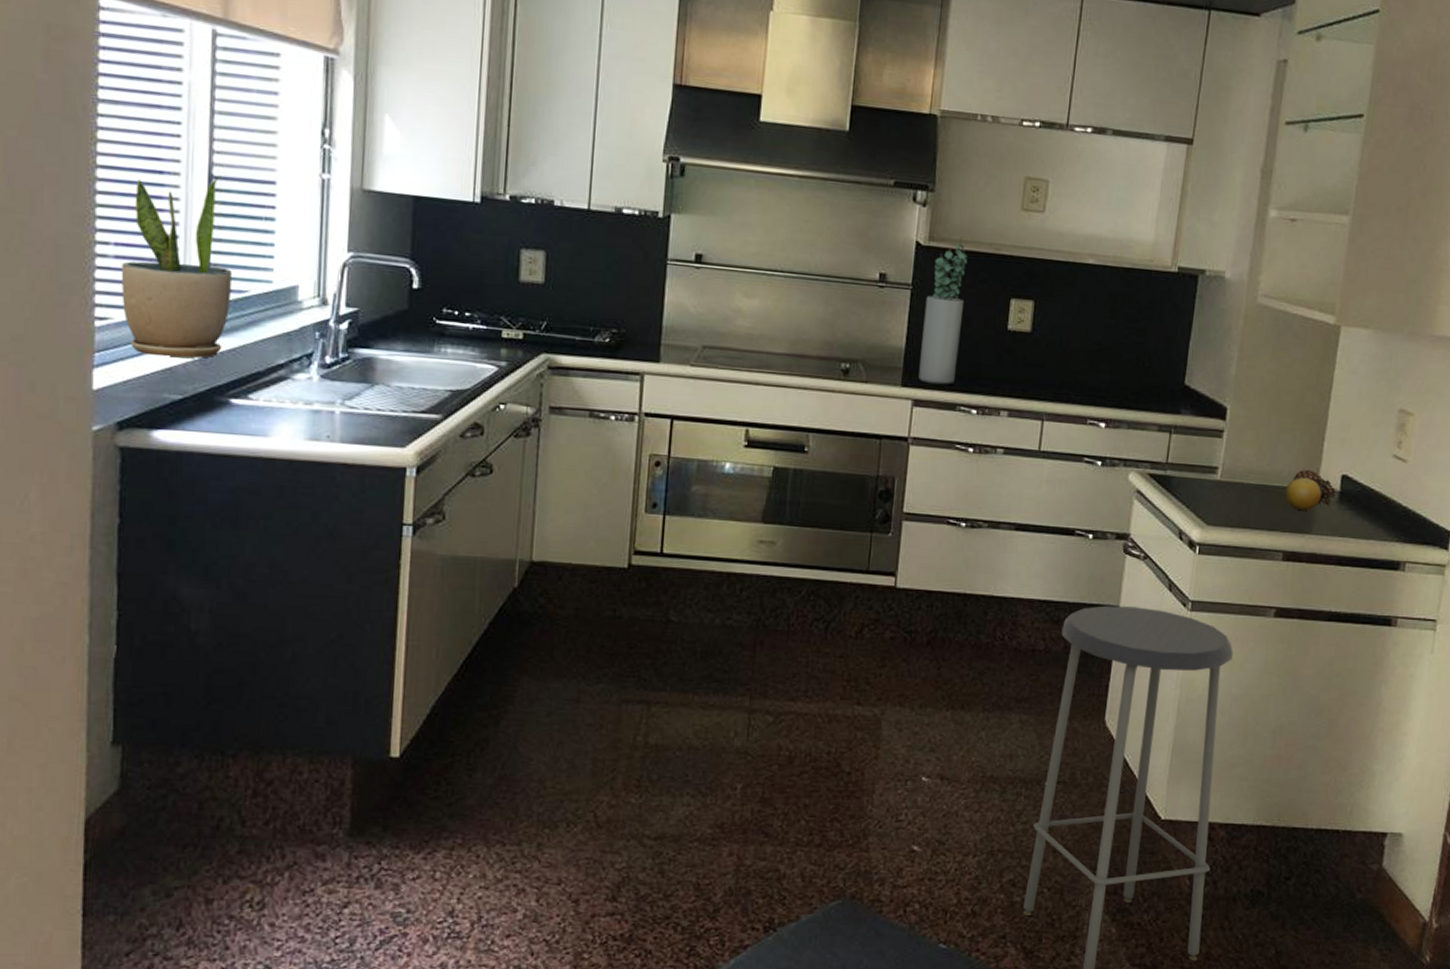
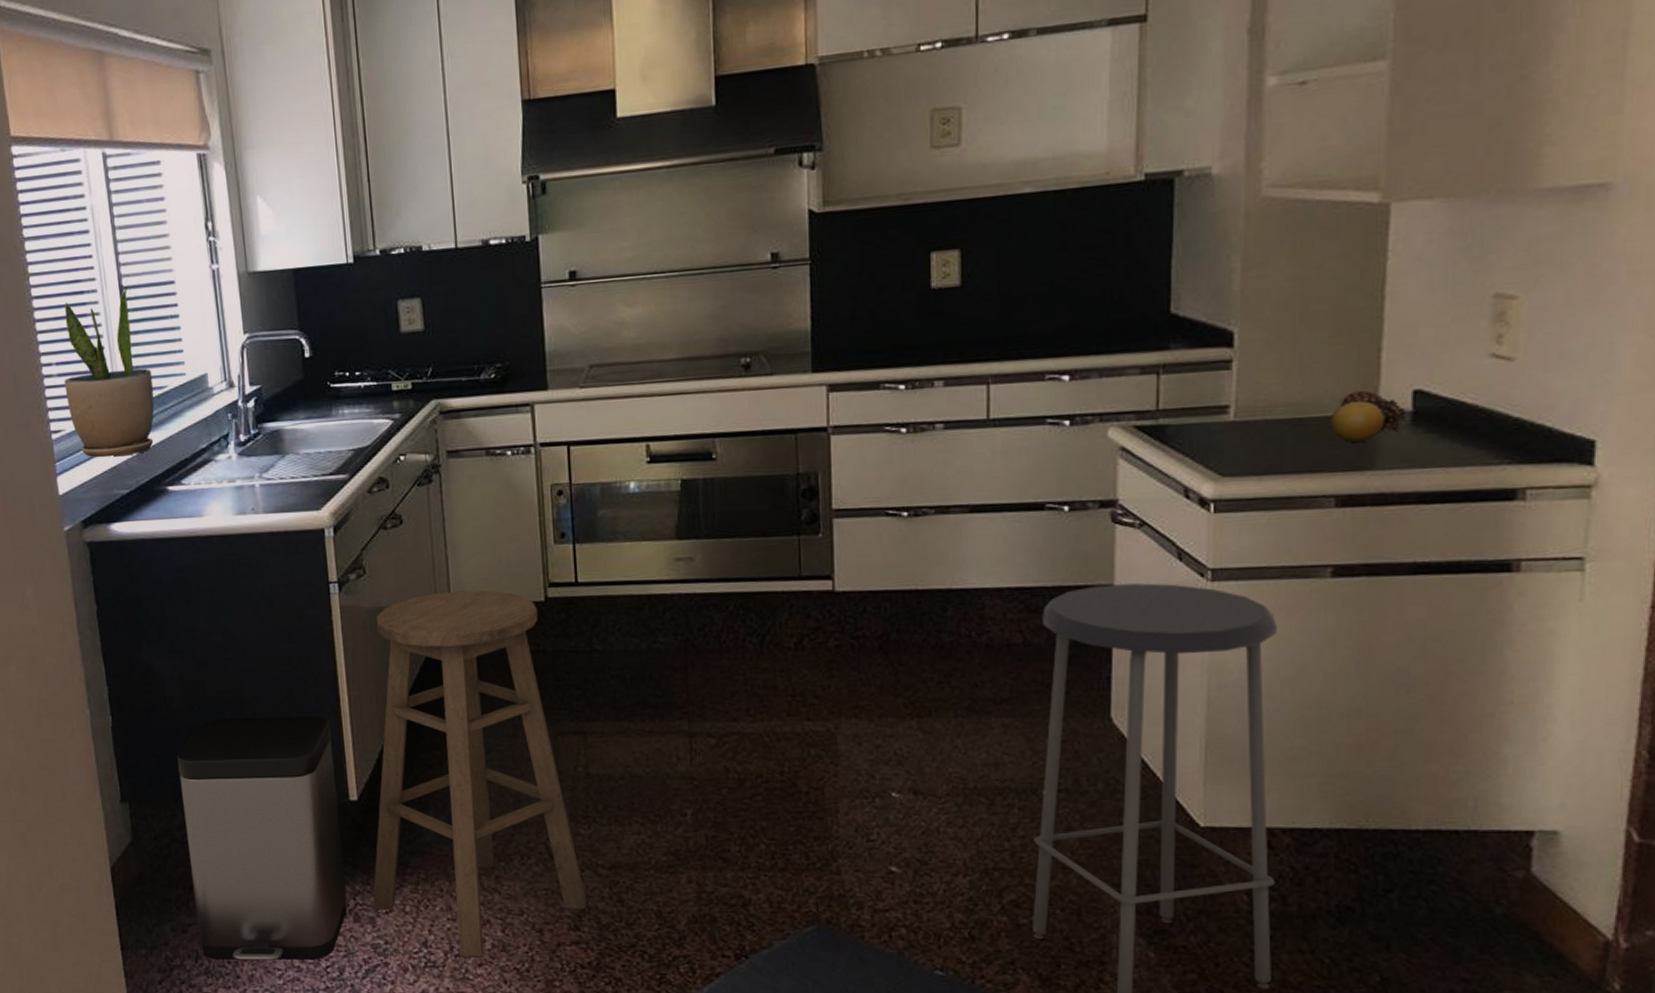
pedal bin: none [186,658,381,930] -> present [177,715,347,961]
bar stool: none [398,547,628,928] -> present [372,590,587,957]
vase: present [918,237,969,386] -> none [828,195,875,365]

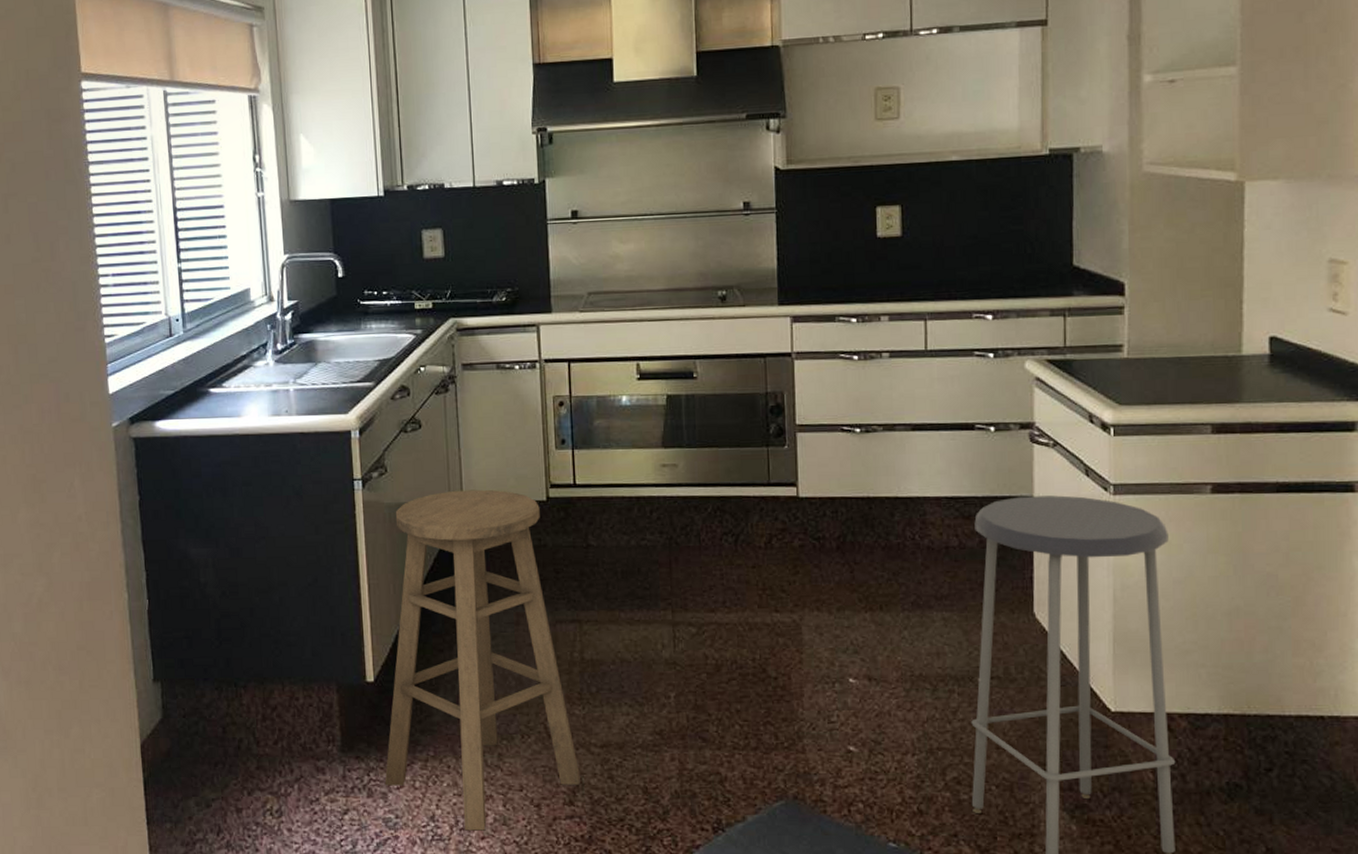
potted plant: present [64,288,155,458] -> none [119,210,201,361]
pedal bin: present [177,715,347,961] -> none [208,602,361,835]
fruit: present [1329,401,1385,442] -> none [1204,345,1248,379]
fruit: present [1340,390,1408,432] -> none [1212,335,1266,371]

